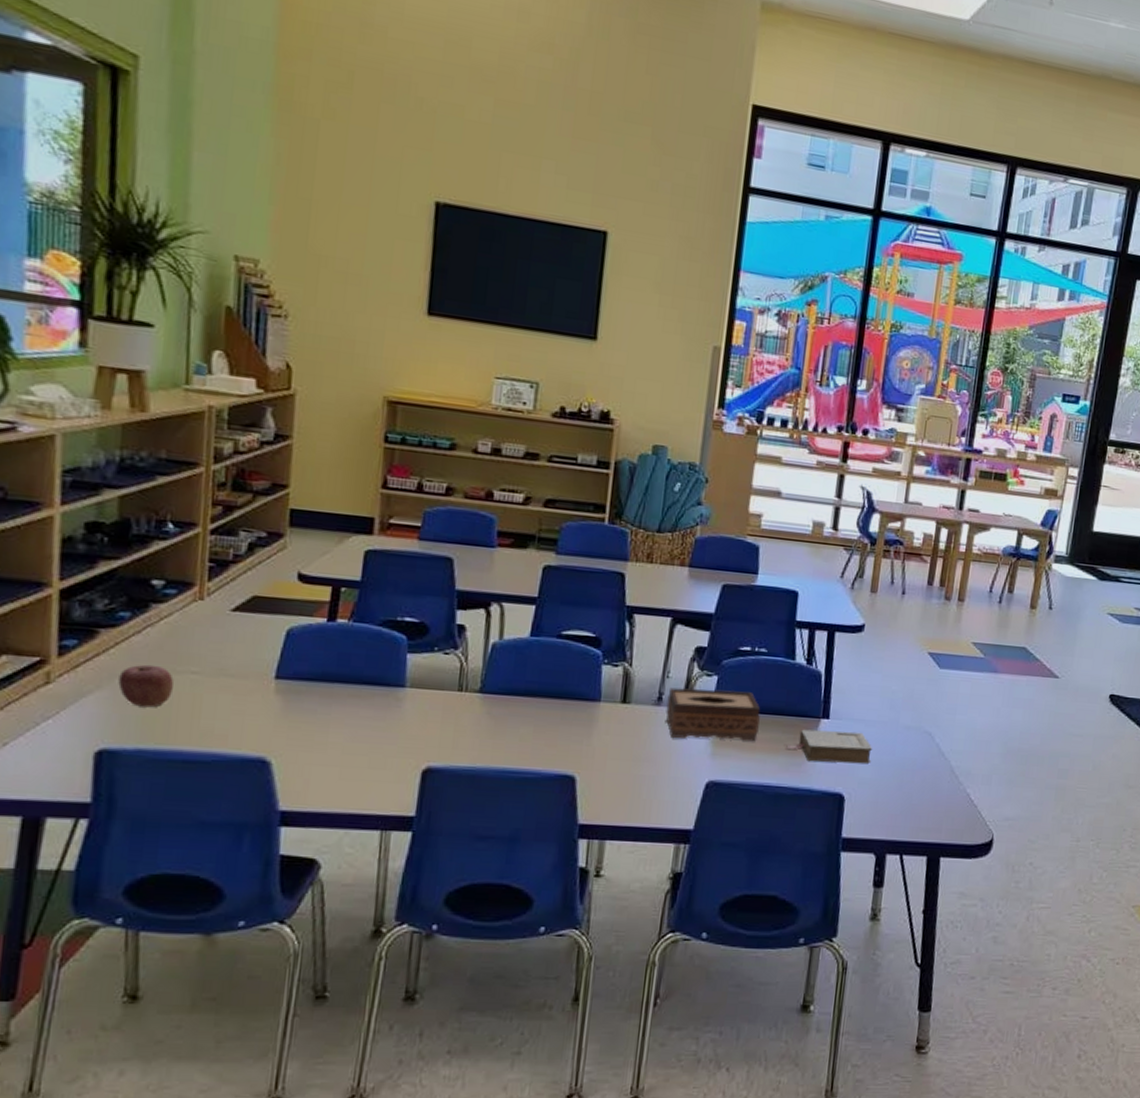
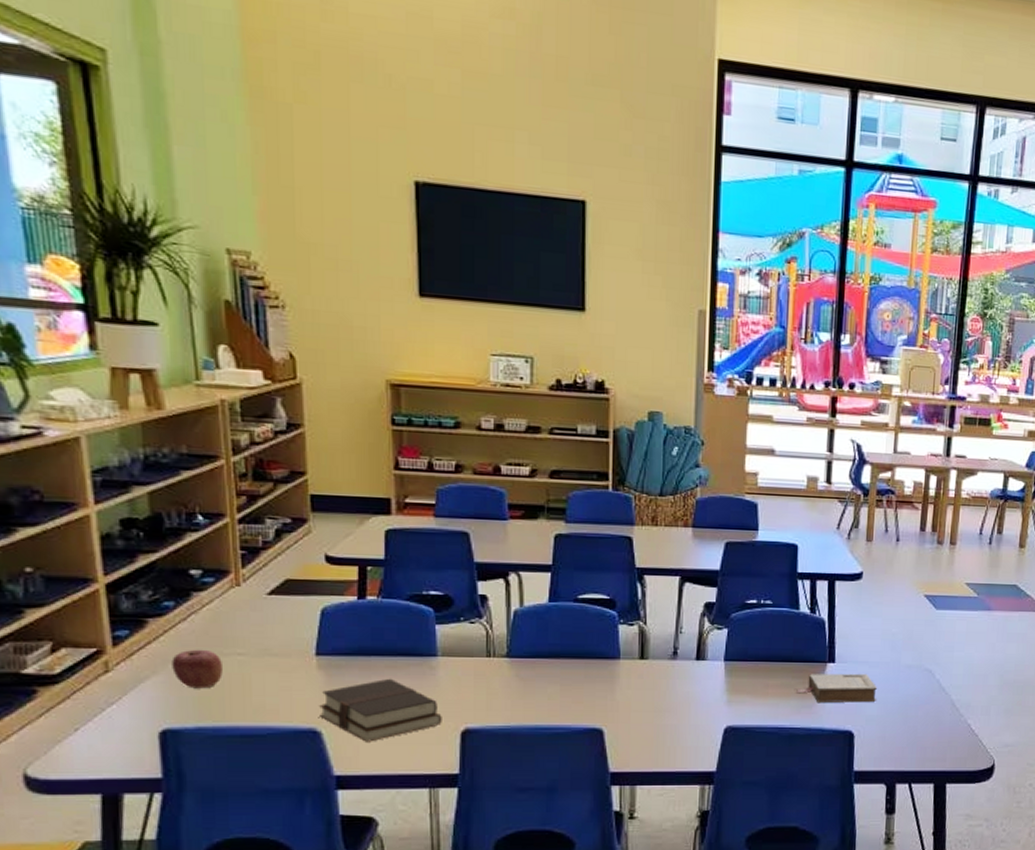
bible: none [271,707,404,776] -> present [319,678,442,742]
tissue box: present [666,687,761,742] -> none [682,641,770,688]

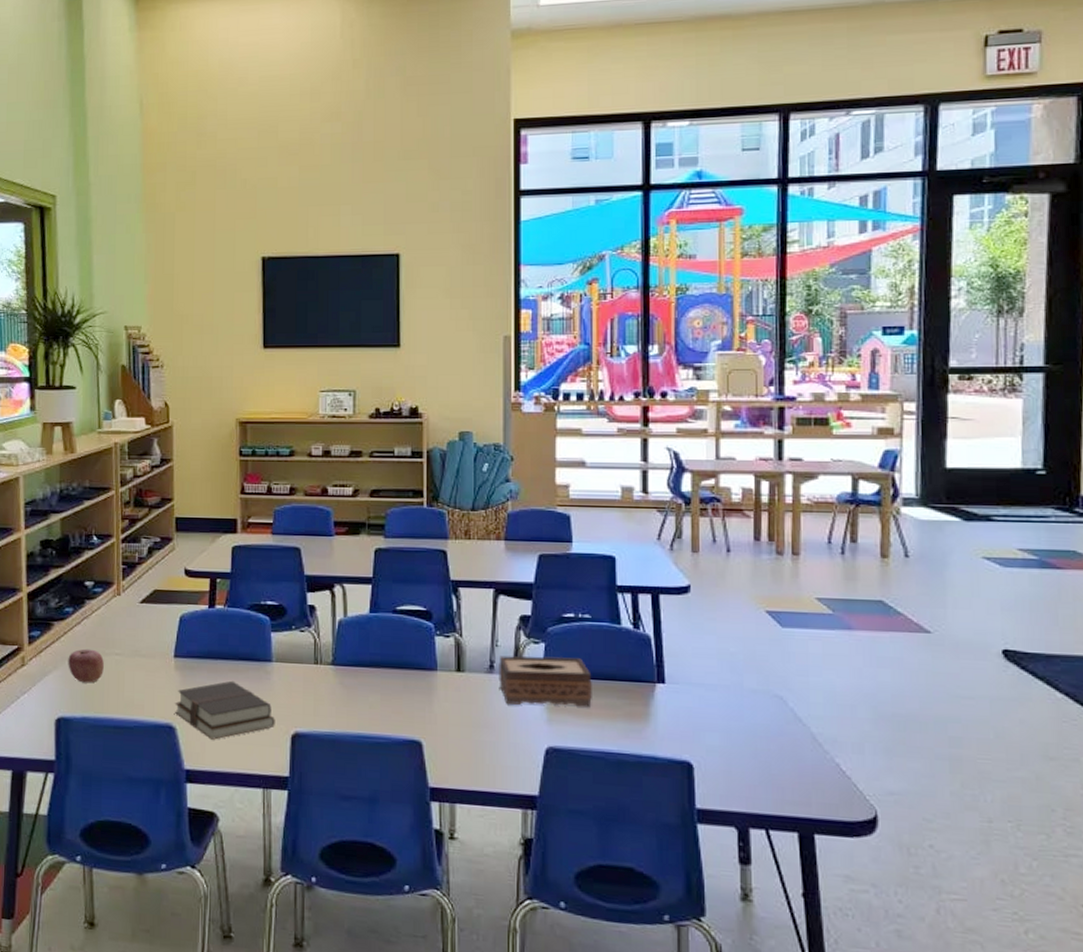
tissue box: none [682,641,770,688] -> present [499,655,592,708]
book: present [795,673,878,703] -> none [621,694,718,731]

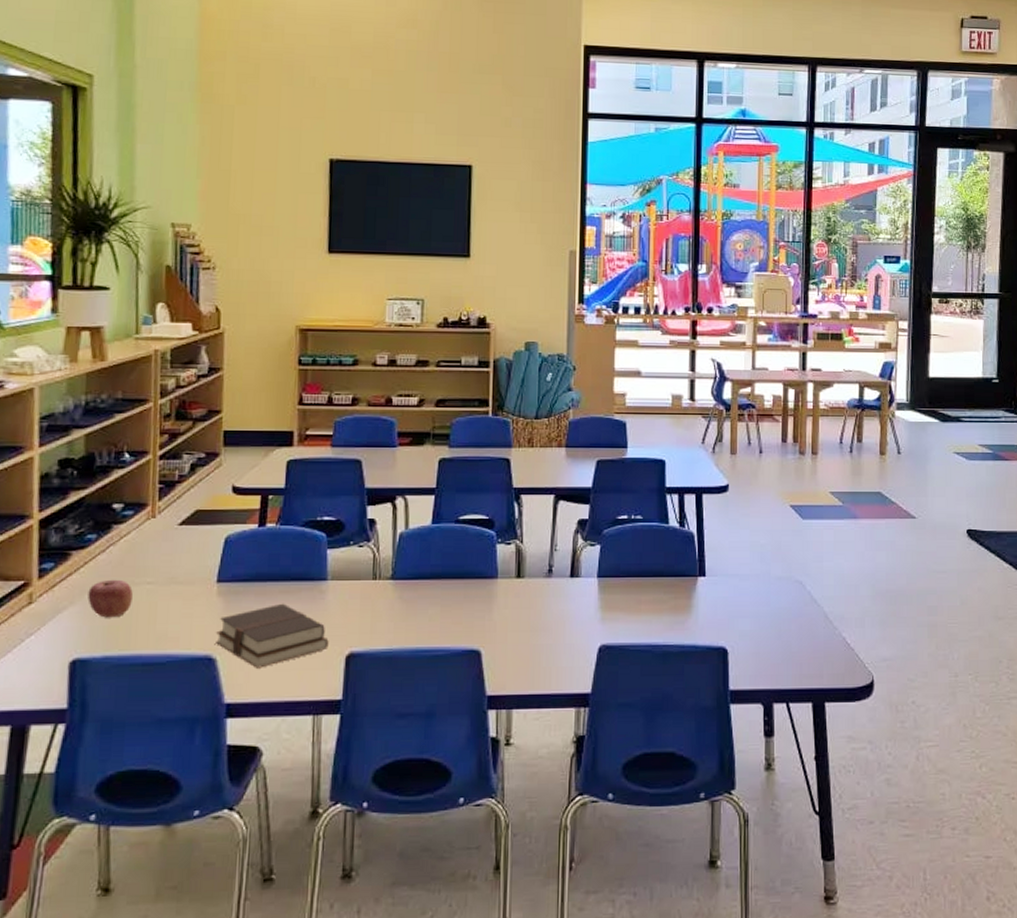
tissue box: present [499,655,592,708] -> none [556,558,642,606]

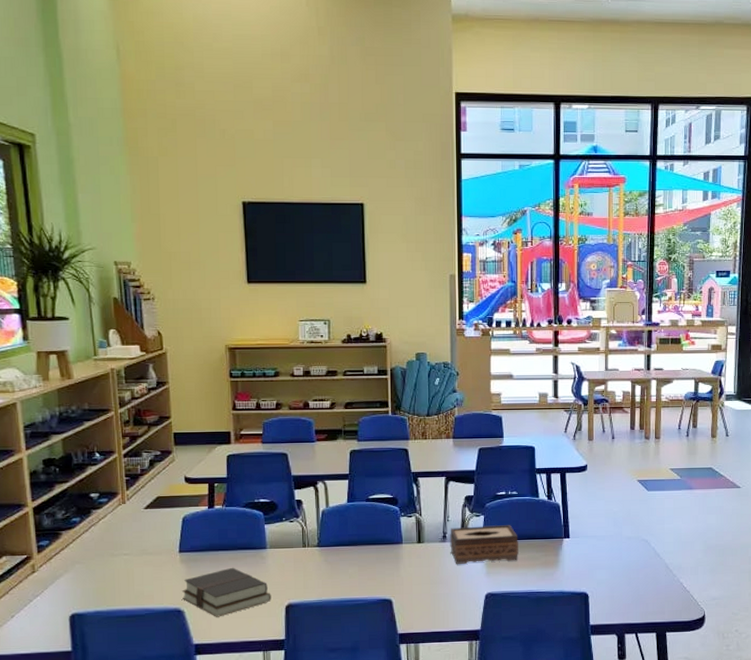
apple: present [88,579,133,618] -> none [78,552,113,582]
tissue box: none [556,558,642,606] -> present [450,525,519,564]

